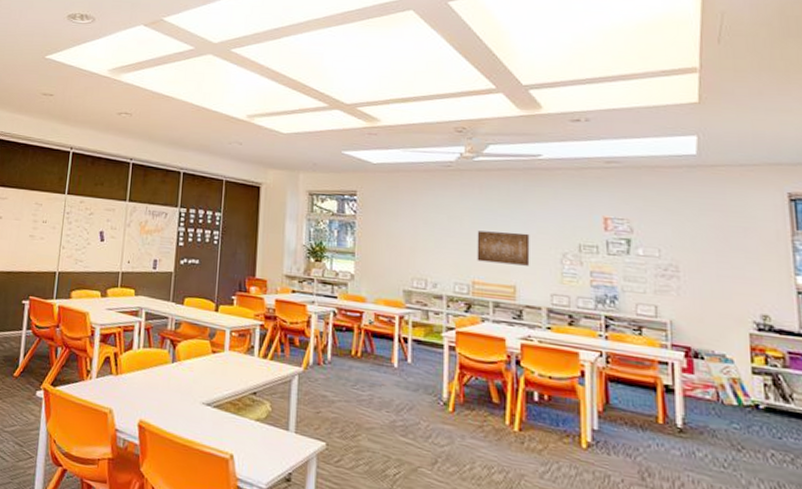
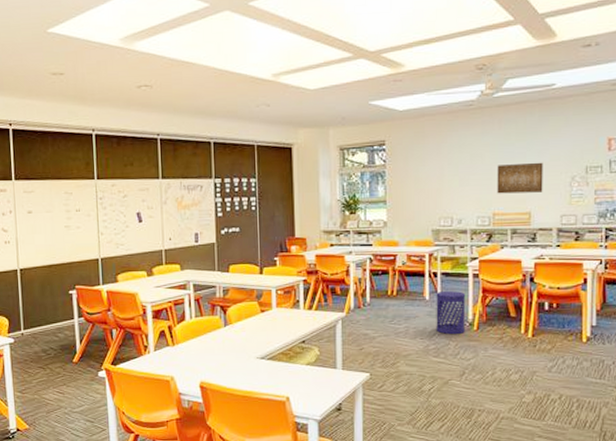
waste bin: none [405,360,440,414] -> present [436,291,466,335]

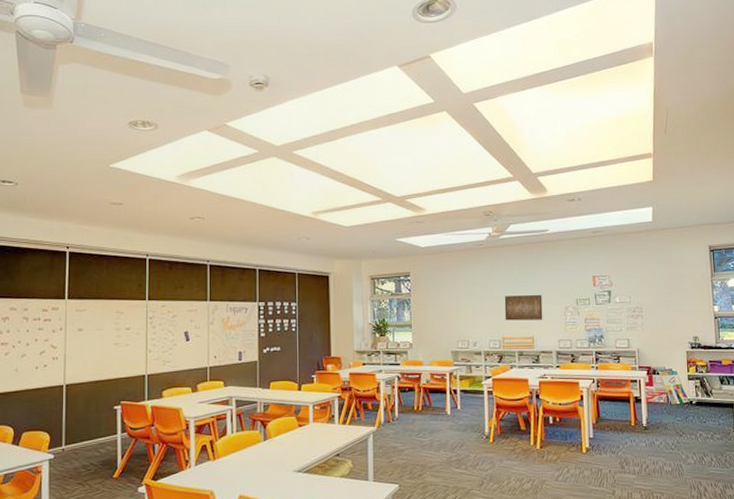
waste bin: present [436,291,466,335] -> none [456,407,482,447]

